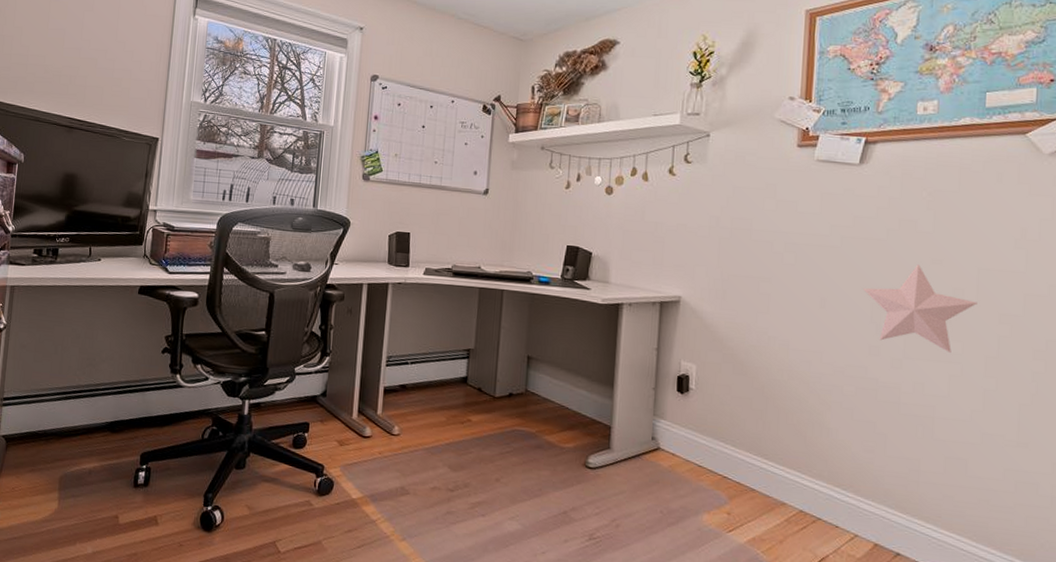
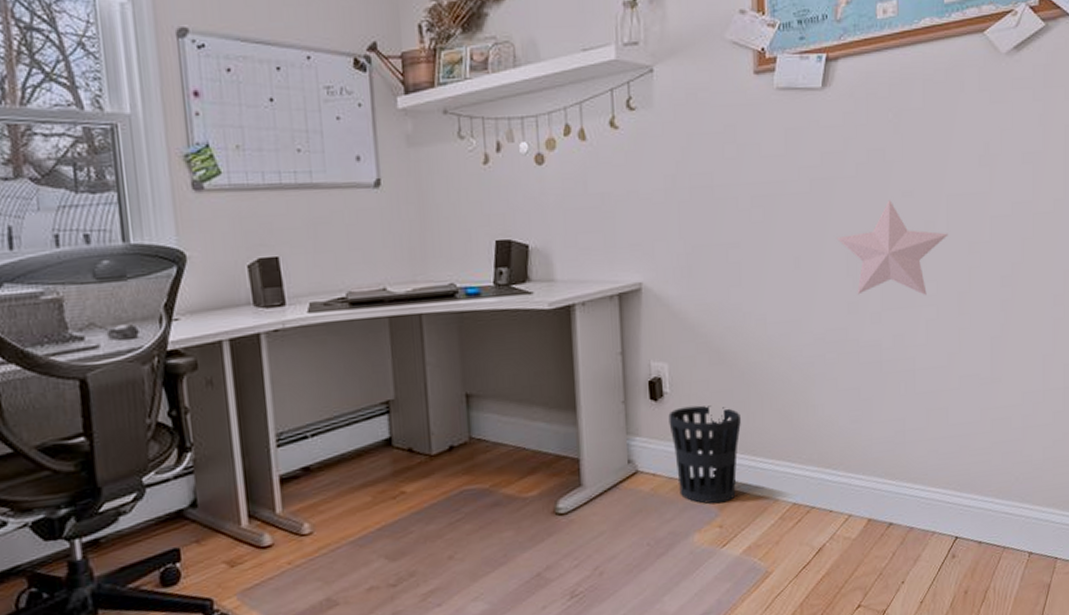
wastebasket: none [691,403,757,494] -> present [668,405,741,504]

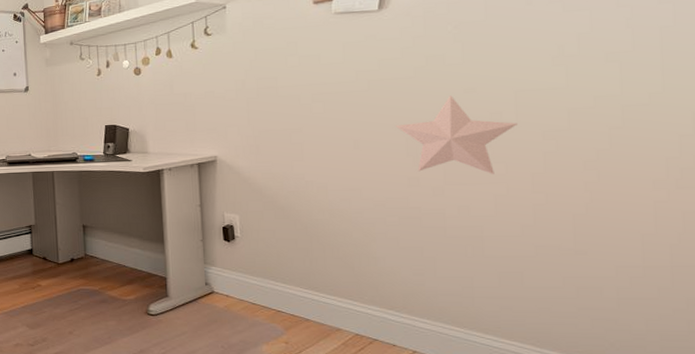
wastebasket: present [668,405,741,504] -> none [239,248,304,325]

